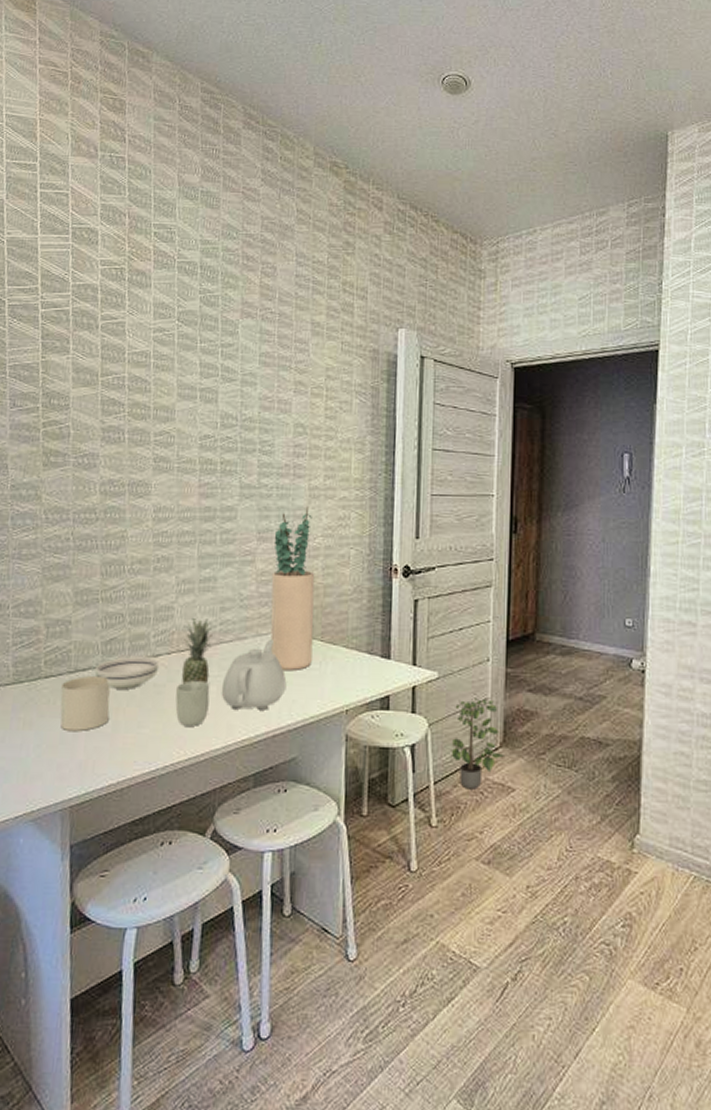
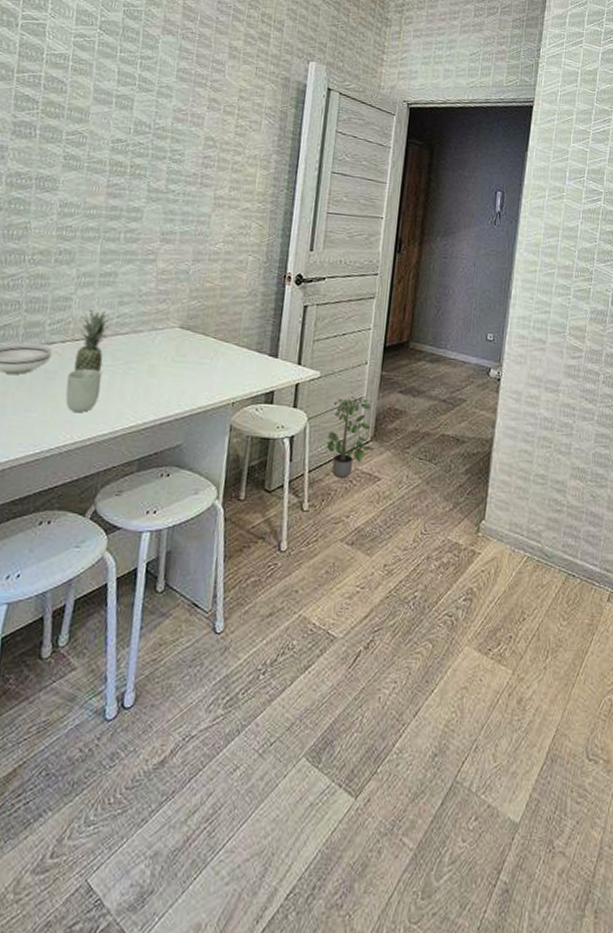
teapot: present [221,640,287,710] -> none [112,334,178,400]
vase: present [270,506,315,671] -> none [165,213,215,364]

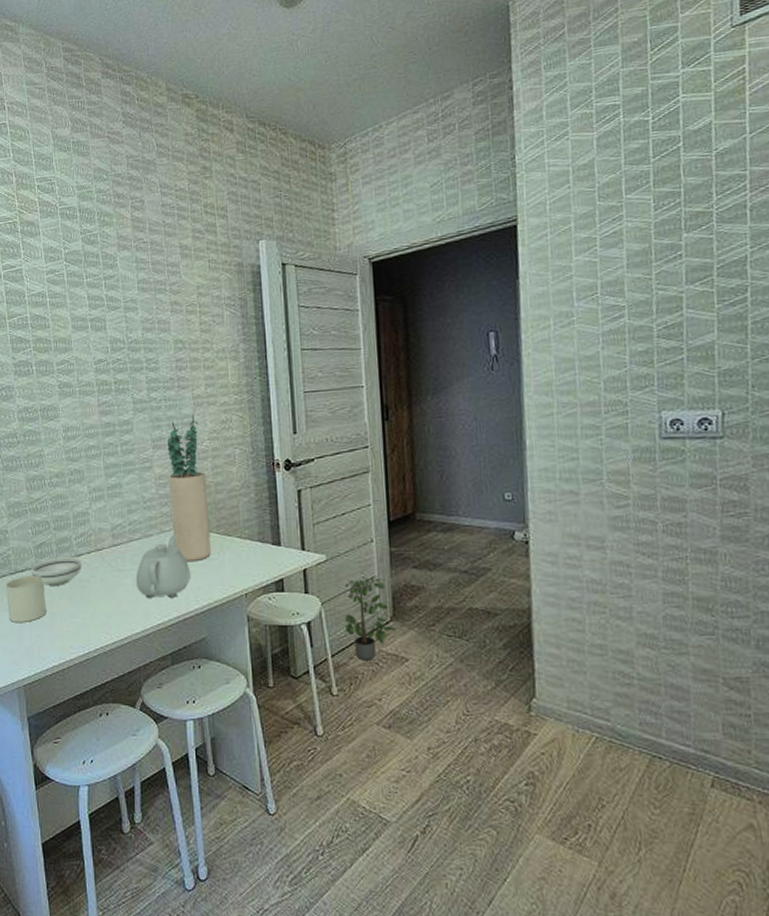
cup: present [65,369,102,412] -> none [98,575,127,614]
fruit: present [74,308,109,372] -> none [100,520,125,579]
teapot: none [112,334,178,400] -> present [135,536,191,598]
vase: none [165,213,215,364] -> present [167,414,211,562]

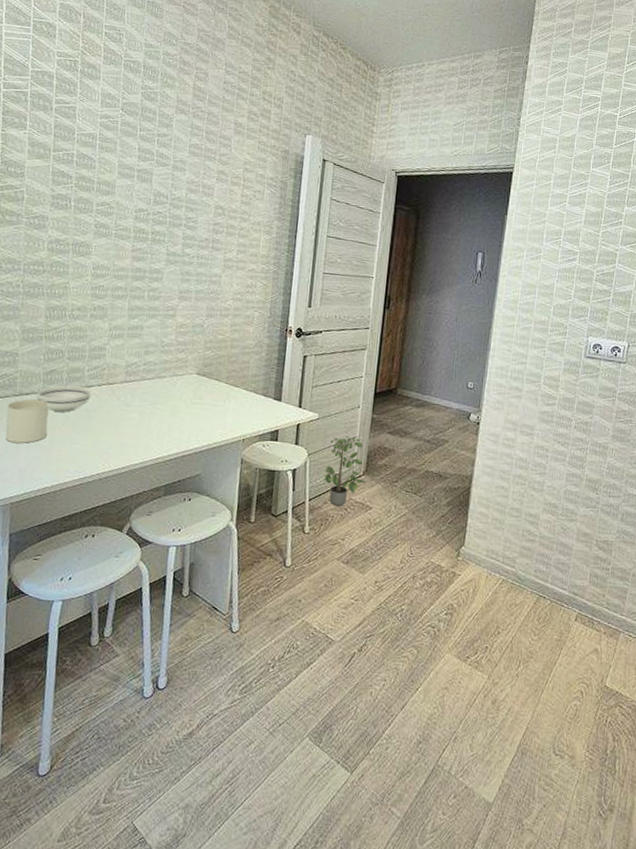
teapot: present [135,536,191,598] -> none [141,380,196,436]
vase: present [167,414,211,562] -> none [184,274,225,406]

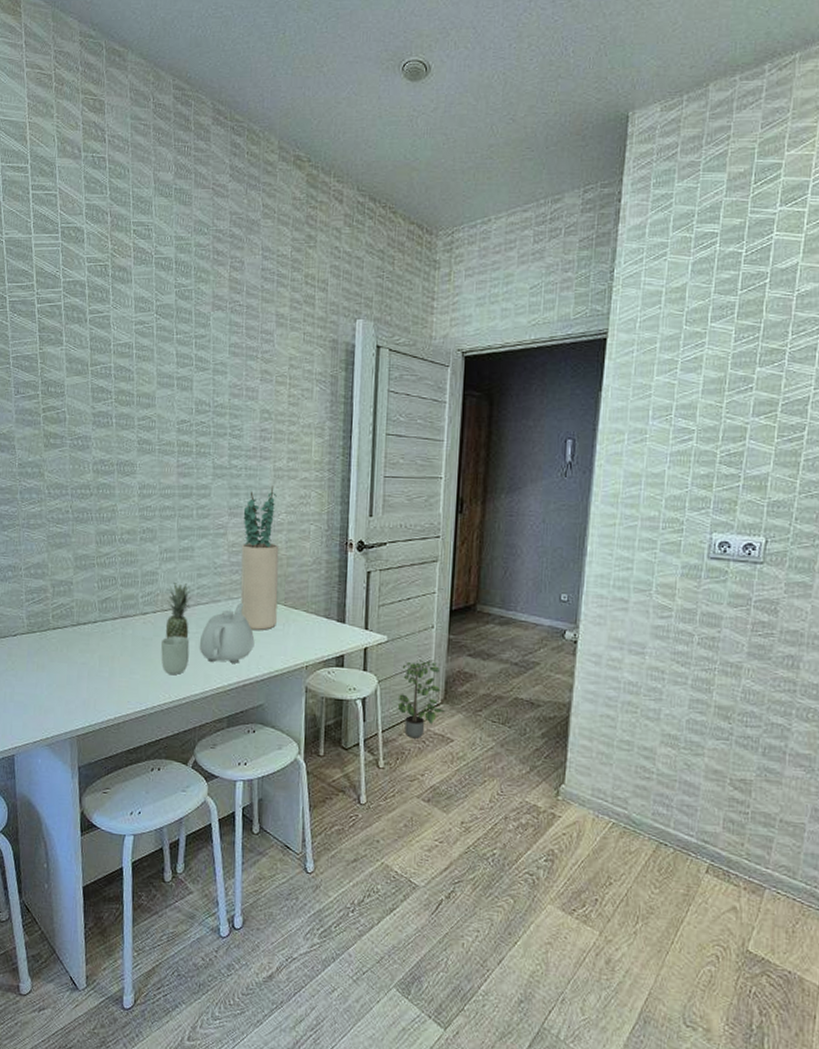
mug: present [5,399,49,443] -> none [66,628,107,675]
bowl: present [36,385,91,412] -> none [93,614,146,642]
cup: none [103,408,133,445] -> present [161,636,190,675]
fruit: none [109,357,137,411] -> present [165,581,191,639]
teapot: none [141,380,196,436] -> present [199,603,255,663]
vase: none [184,274,225,406] -> present [240,486,279,631]

